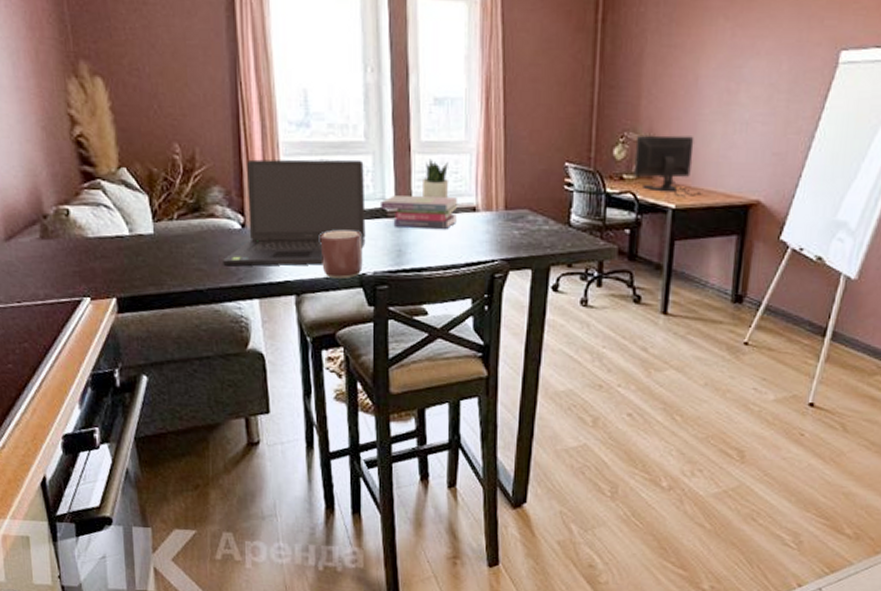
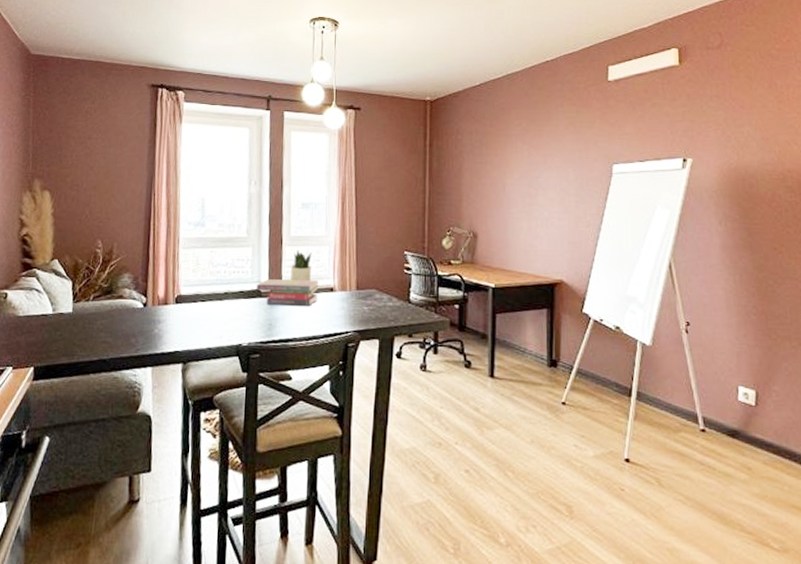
laptop: present [223,159,366,267] -> none [125,251,245,339]
mug: present [320,229,363,280] -> none [205,307,241,350]
computer monitor: present [634,135,702,198] -> none [459,229,515,278]

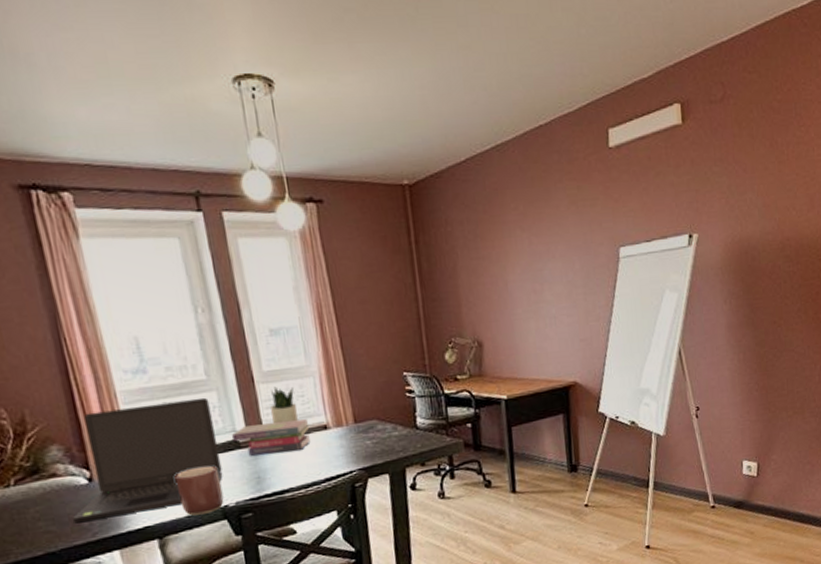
laptop: none [125,251,245,339] -> present [73,397,223,524]
mug: none [205,307,241,350] -> present [174,465,224,516]

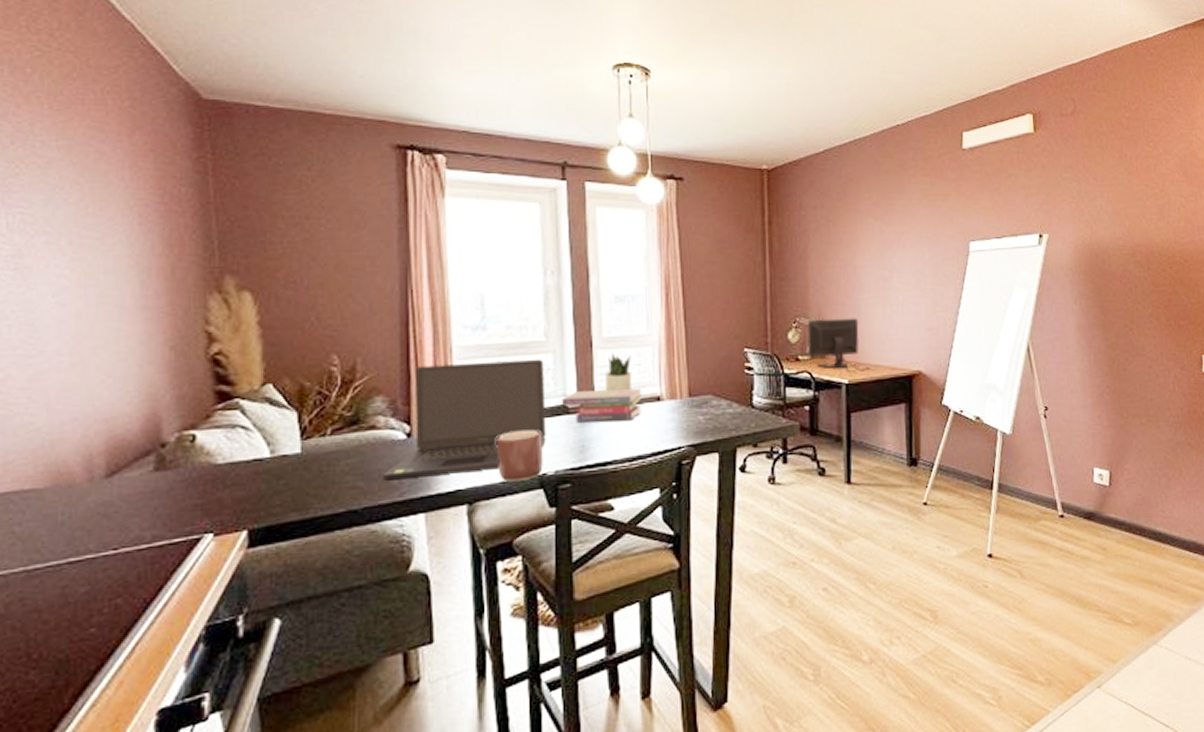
computer monitor: none [462,334,528,389] -> present [807,318,870,373]

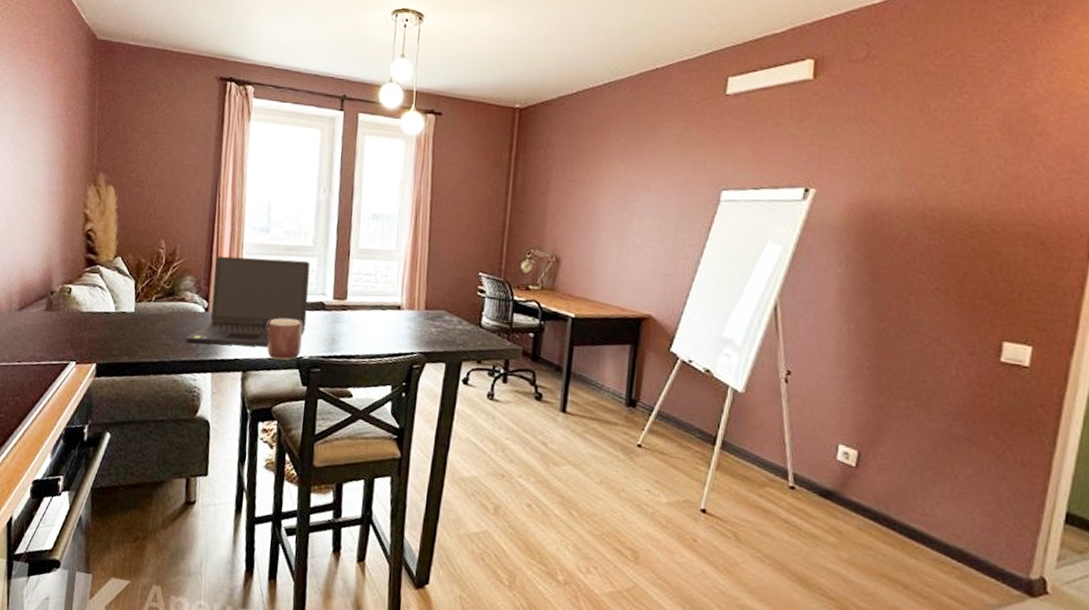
books: present [561,389,641,423] -> none [320,292,385,323]
planter: present [606,353,631,392] -> none [356,263,380,298]
computer monitor: present [807,318,870,373] -> none [538,253,599,309]

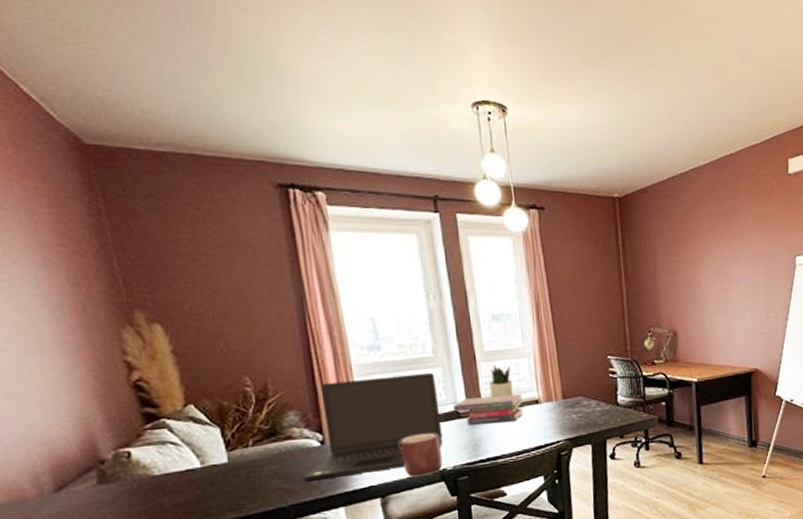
books: none [320,292,385,323] -> present [452,394,523,425]
planter: none [356,263,380,298] -> present [489,365,513,398]

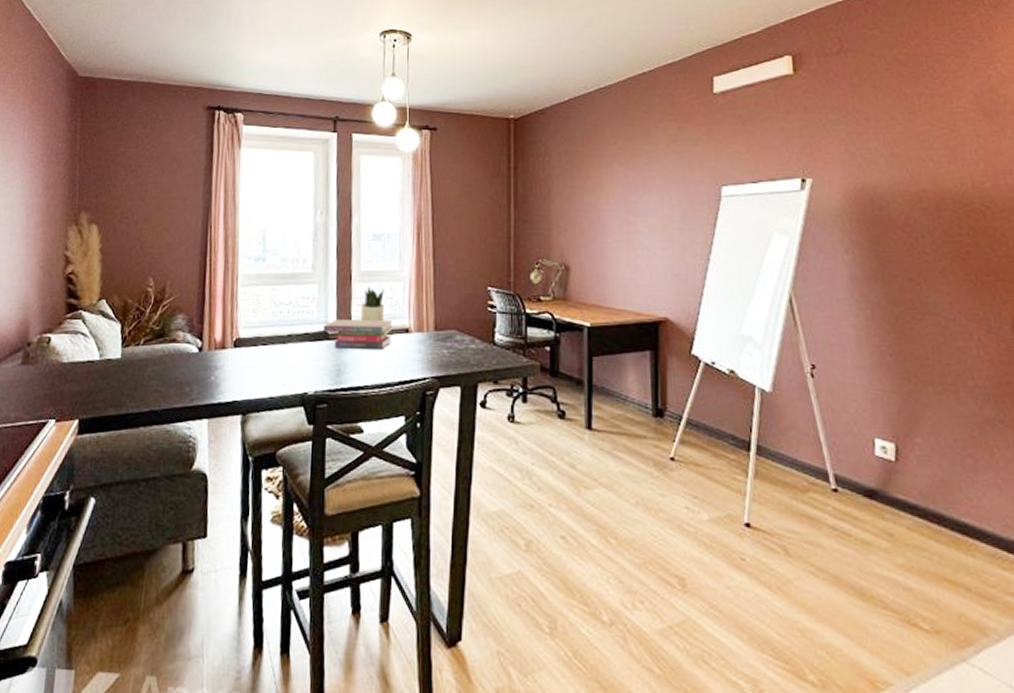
laptop: present [304,372,443,482] -> none [179,288,310,388]
mug: present [399,432,443,478] -> none [267,351,306,399]

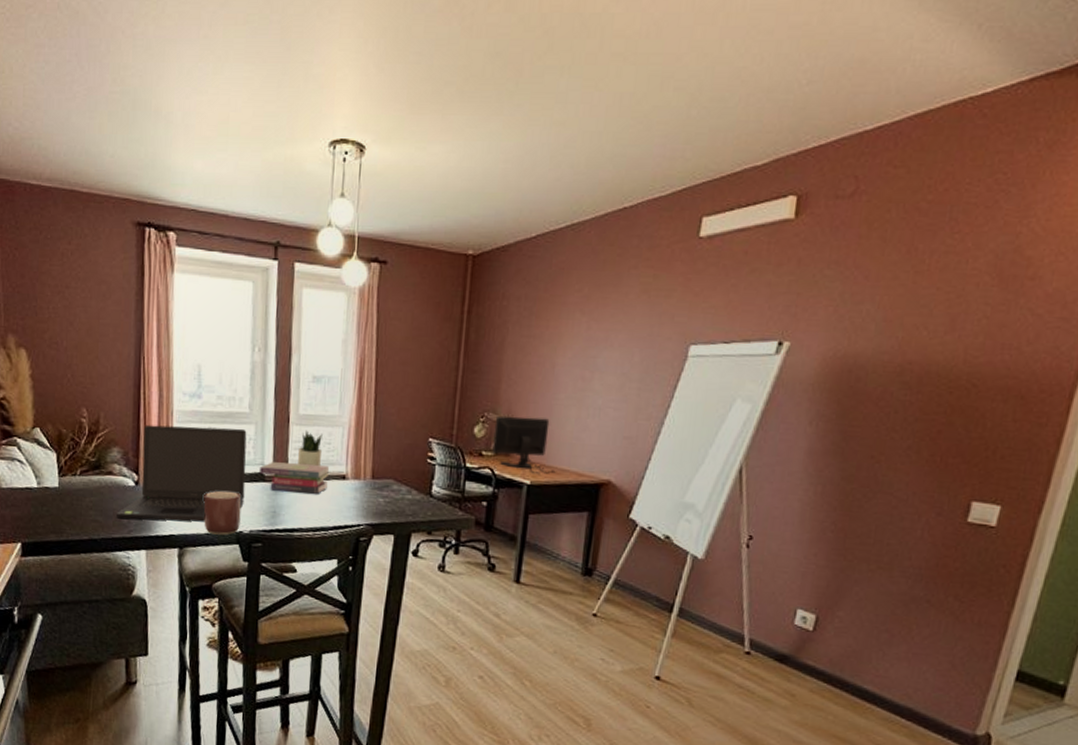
laptop: none [179,288,310,388] -> present [117,424,247,522]
mug: none [267,351,306,399] -> present [203,490,242,536]
computer monitor: none [549,261,614,316] -> present [492,416,556,475]

